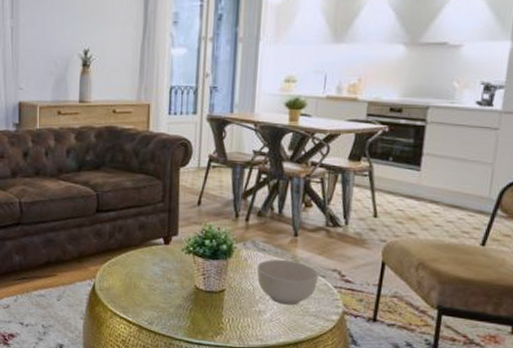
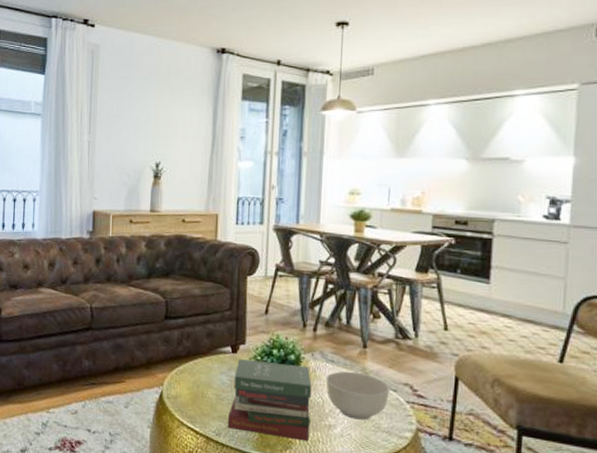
books: none [160,250,244,327] -> present [228,359,312,442]

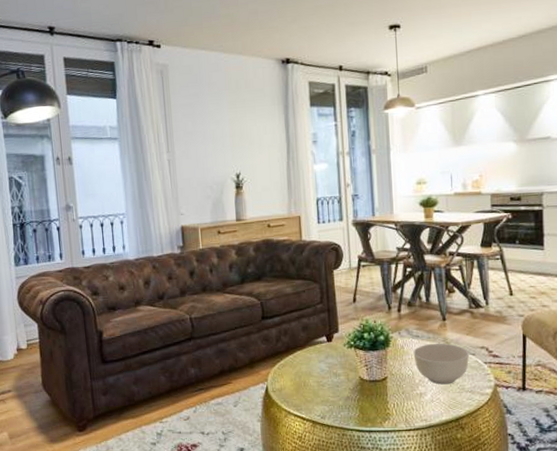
books: present [228,359,312,442] -> none [330,344,404,411]

